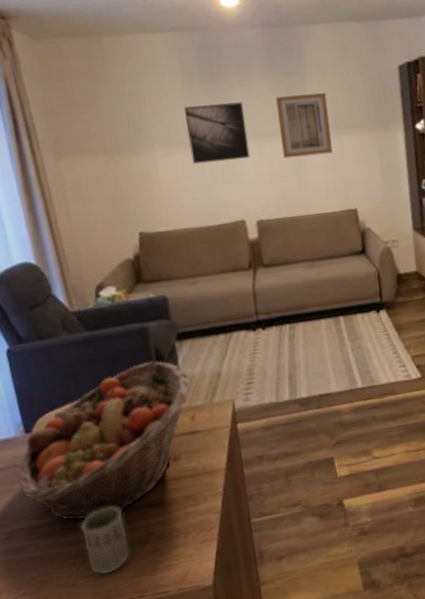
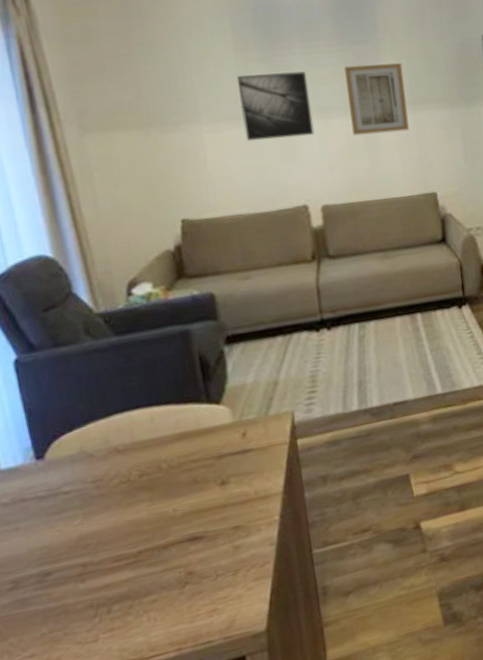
fruit basket: present [19,361,192,521] -> none [27,369,243,563]
cup: present [80,506,130,576] -> none [103,543,166,627]

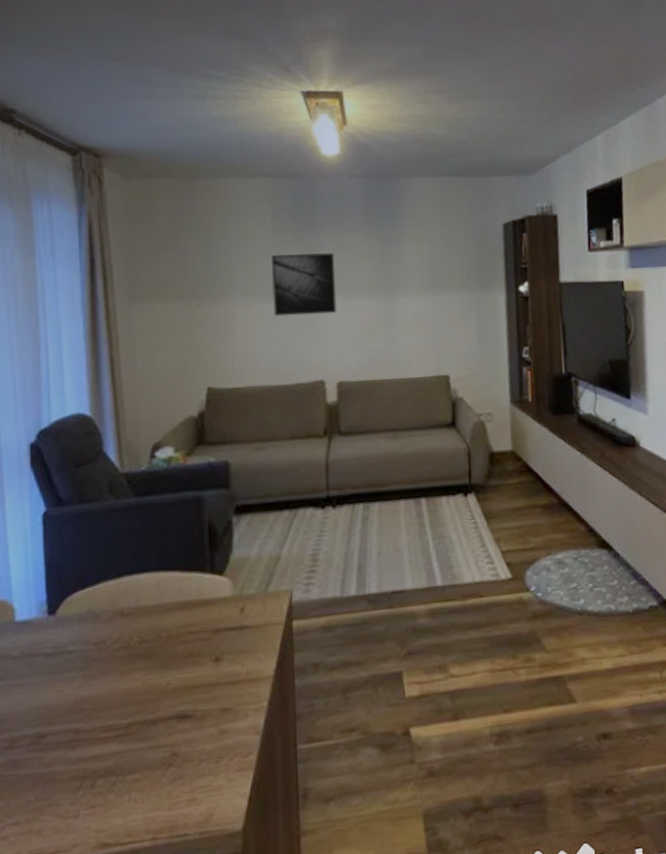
wall art: present [344,63,409,136] -> none [370,247,427,316]

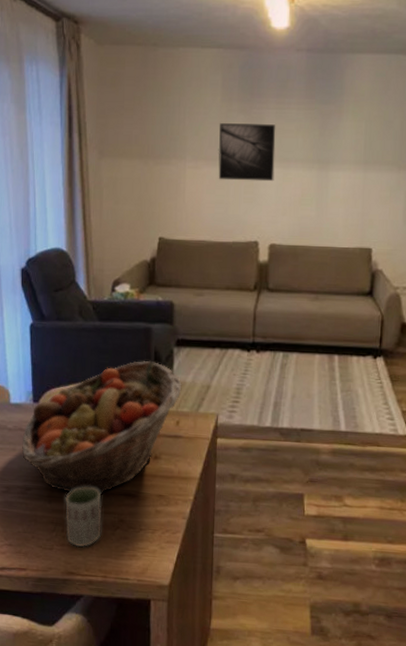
fruit basket: none [33,536,245,731] -> present [22,360,182,494]
cup: none [93,715,148,806] -> present [64,486,103,548]

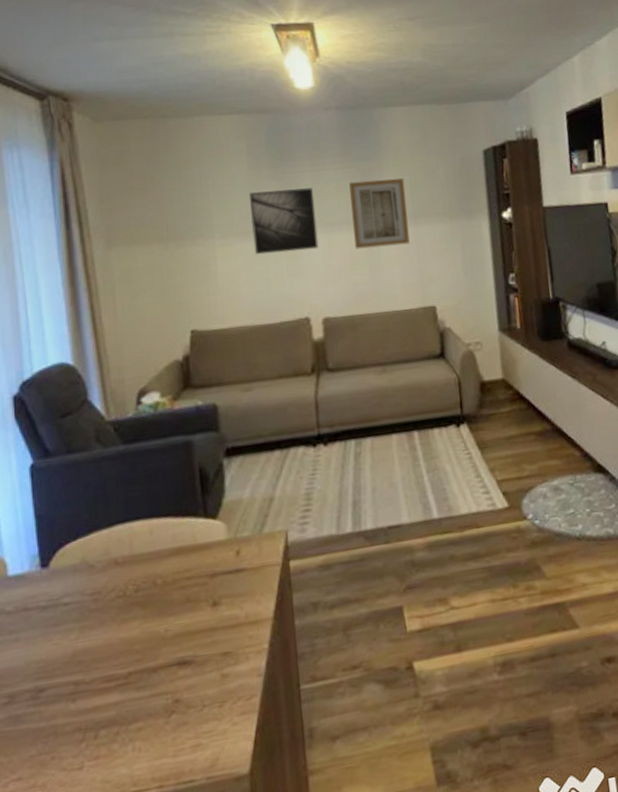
fruit basket: present [22,360,182,494] -> none [28,481,239,682]
cup: present [64,486,103,548] -> none [94,664,151,756]
wall art: none [307,123,361,188] -> present [349,178,410,249]

